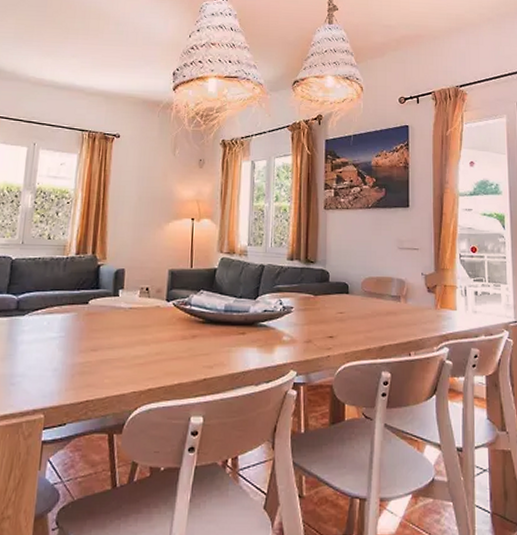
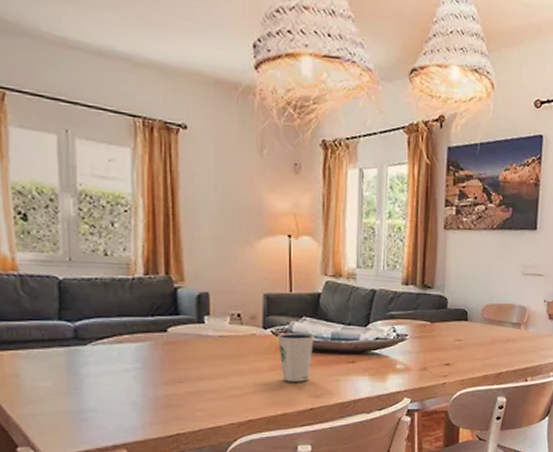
dixie cup: none [178,304,211,352] -> present [277,332,316,382]

